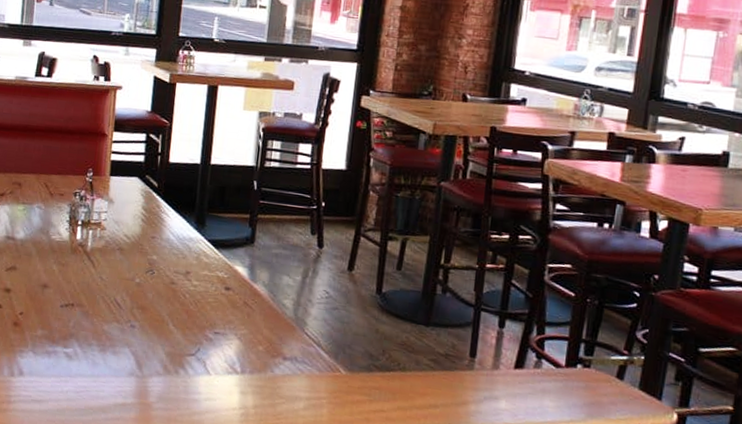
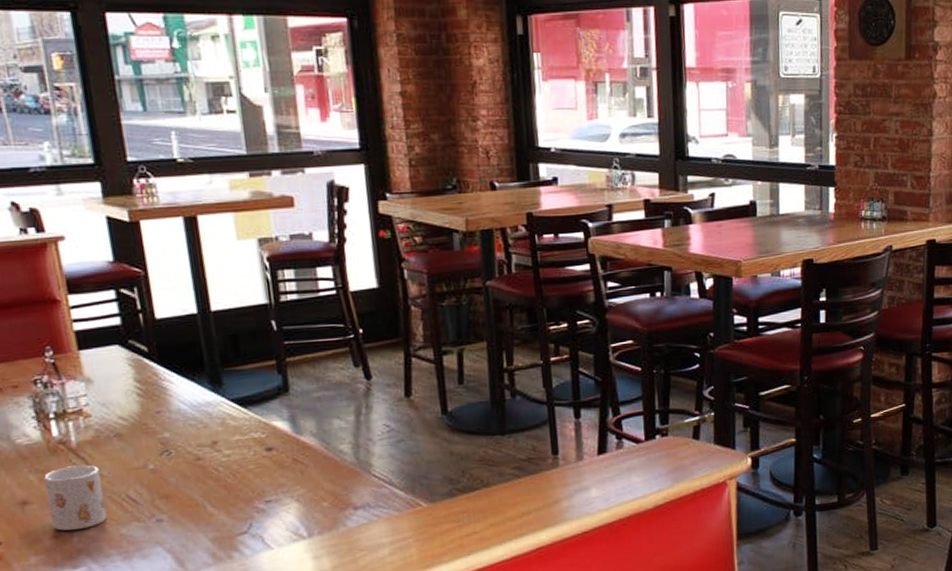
mug: none [59,265,101,318] -> present [44,465,107,531]

